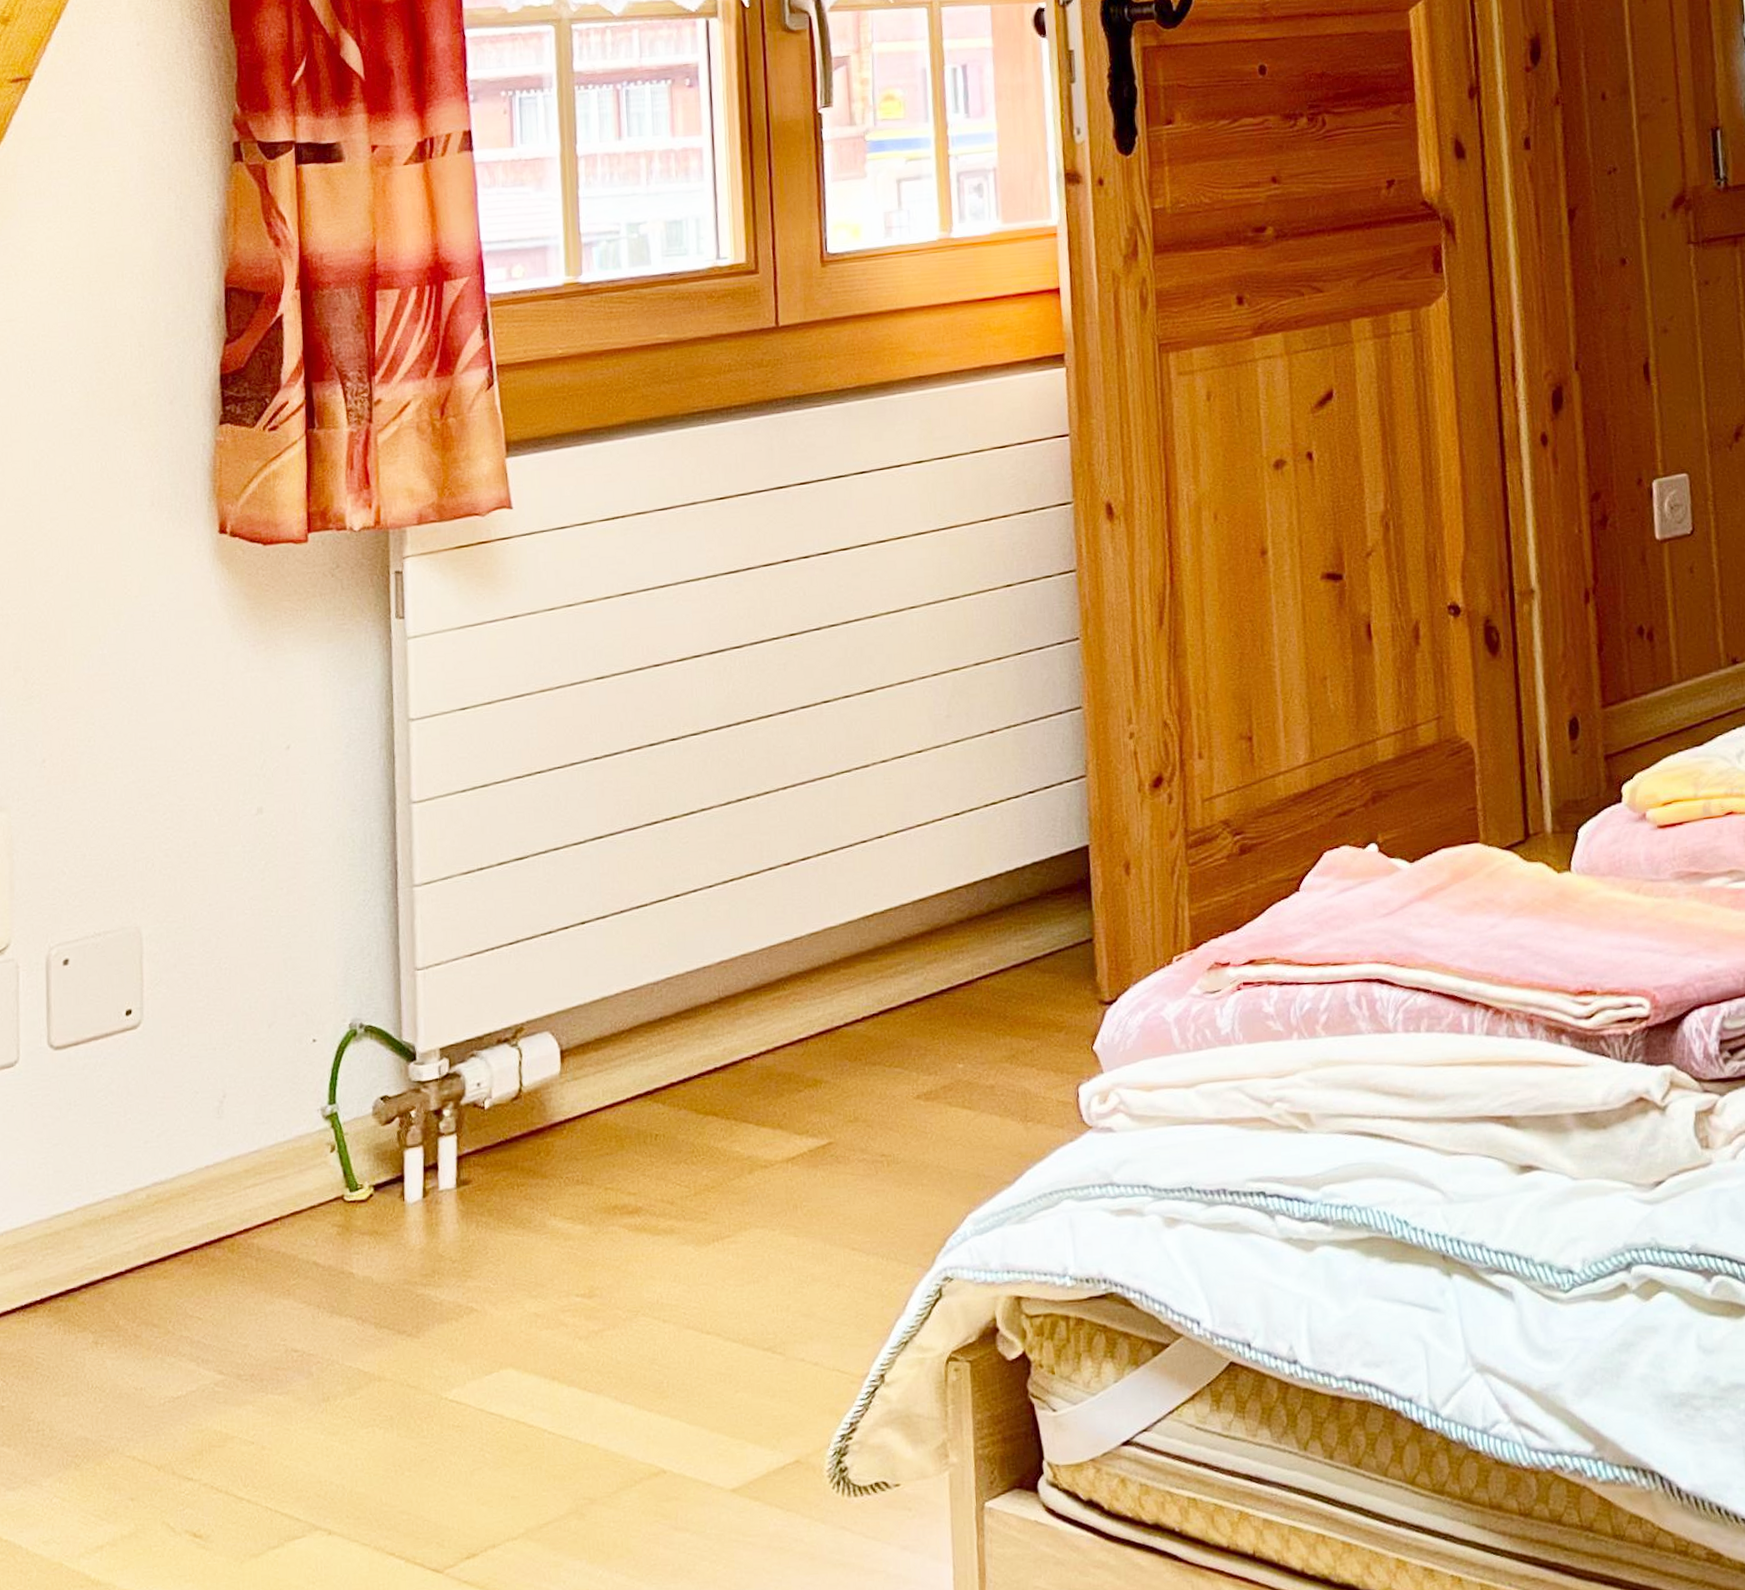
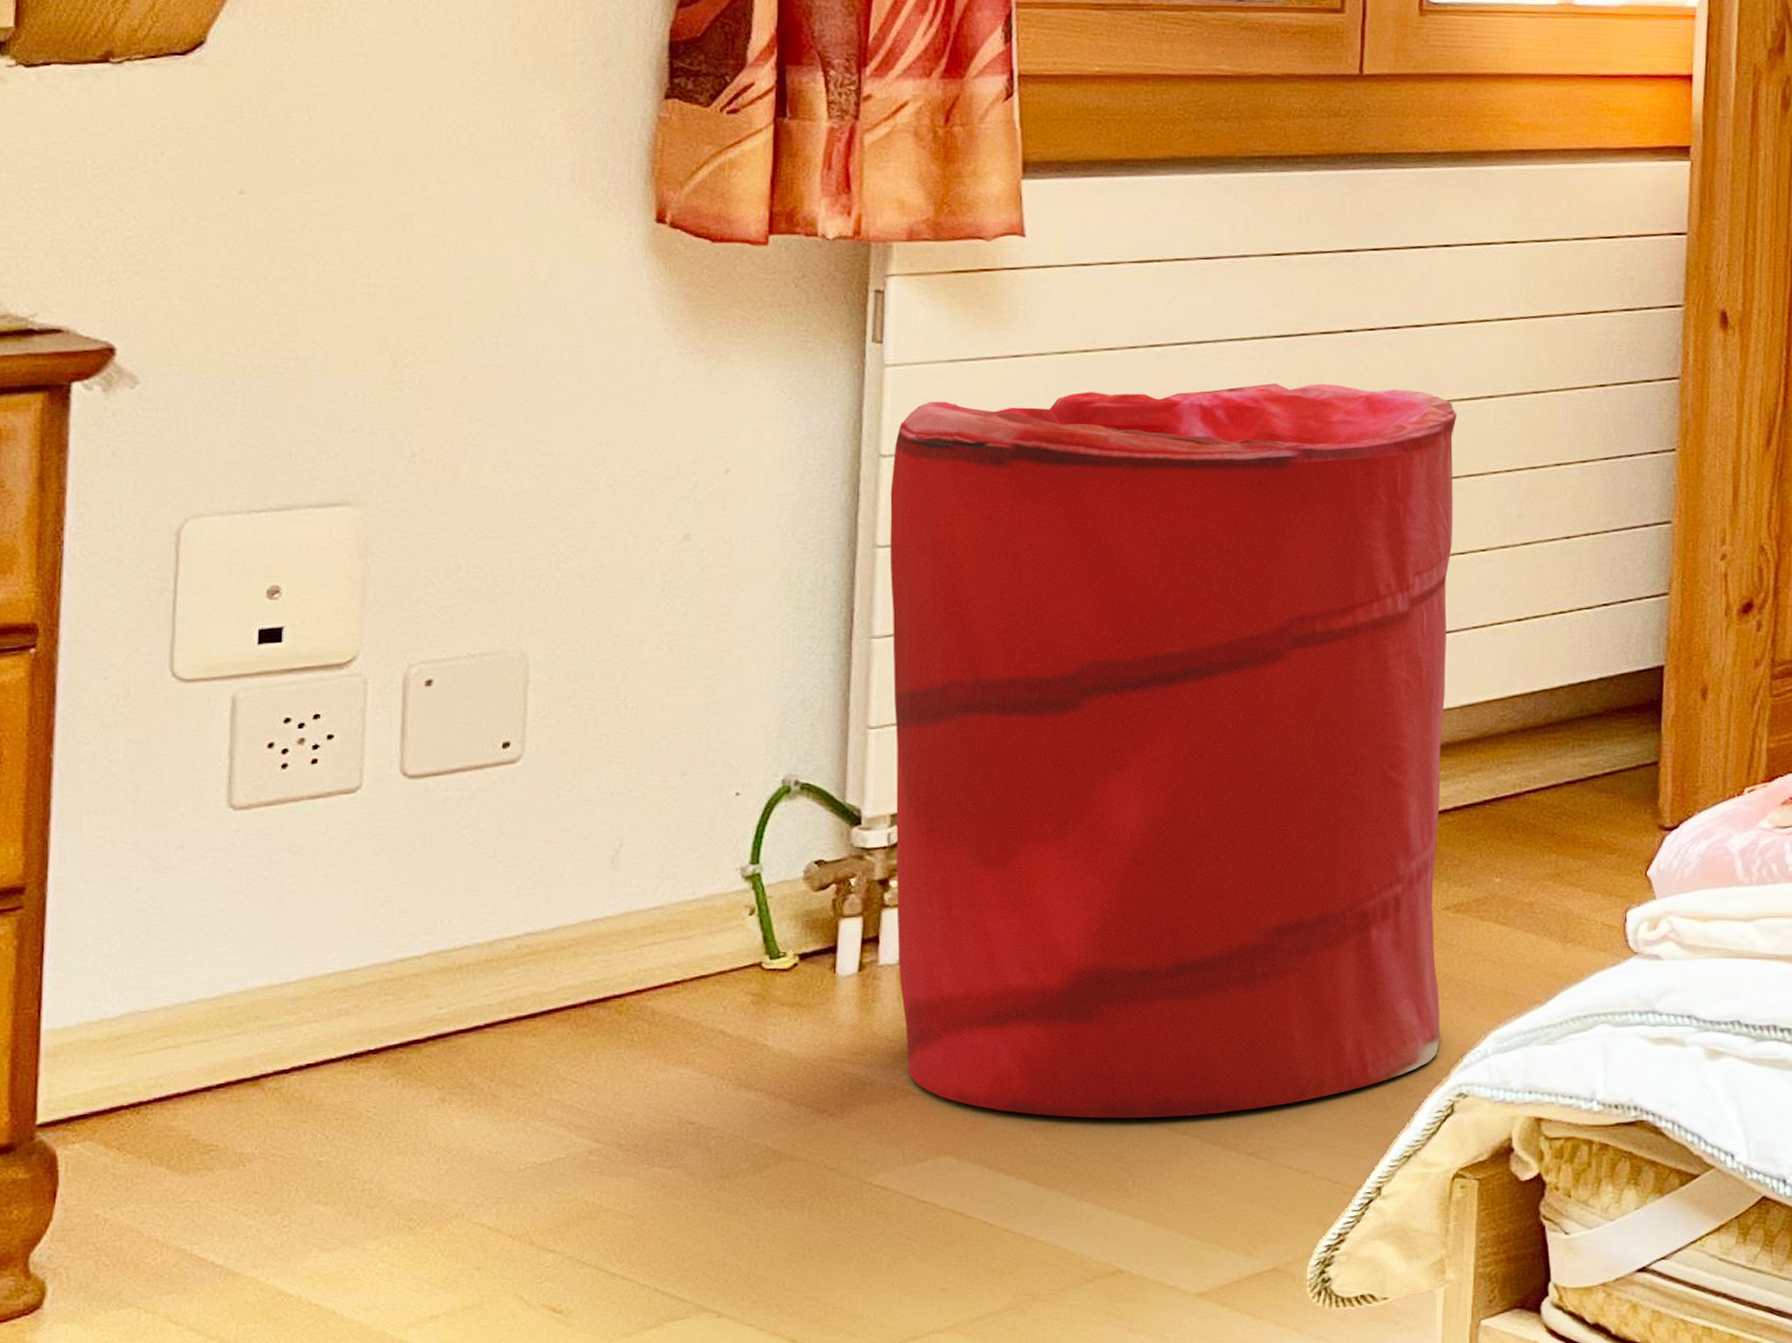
laundry hamper: none [419,609,923,1324] -> present [889,382,1457,1119]

